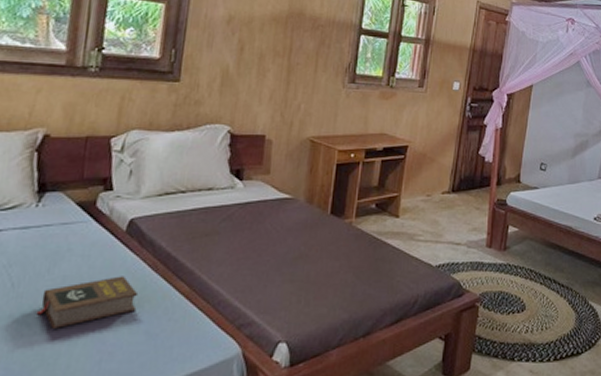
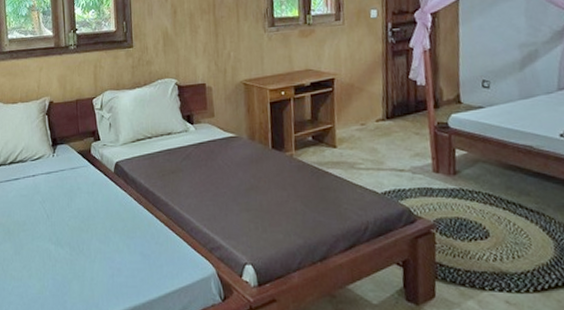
book: present [36,276,139,329] -> none [65,208,131,249]

